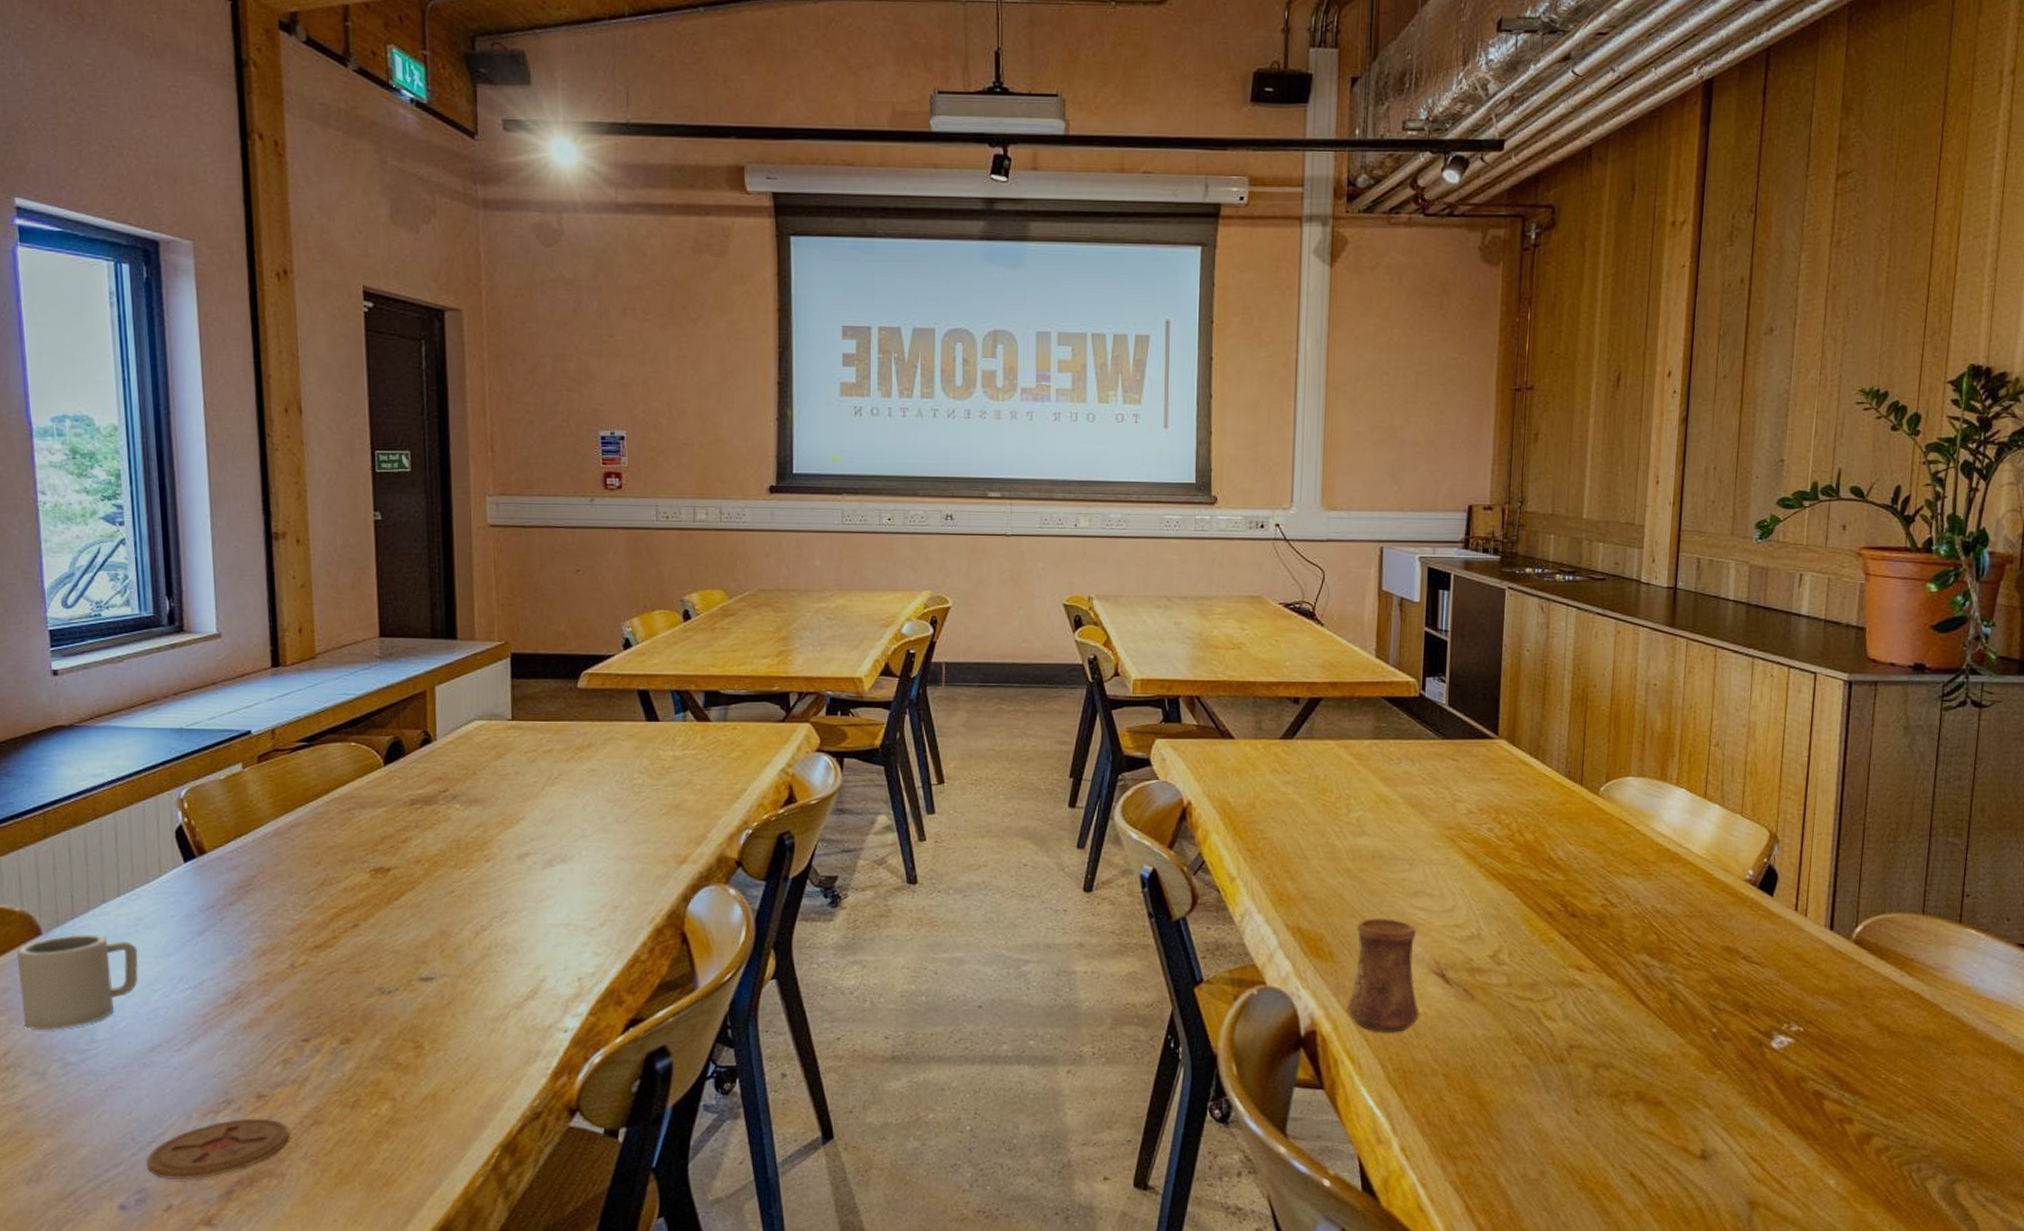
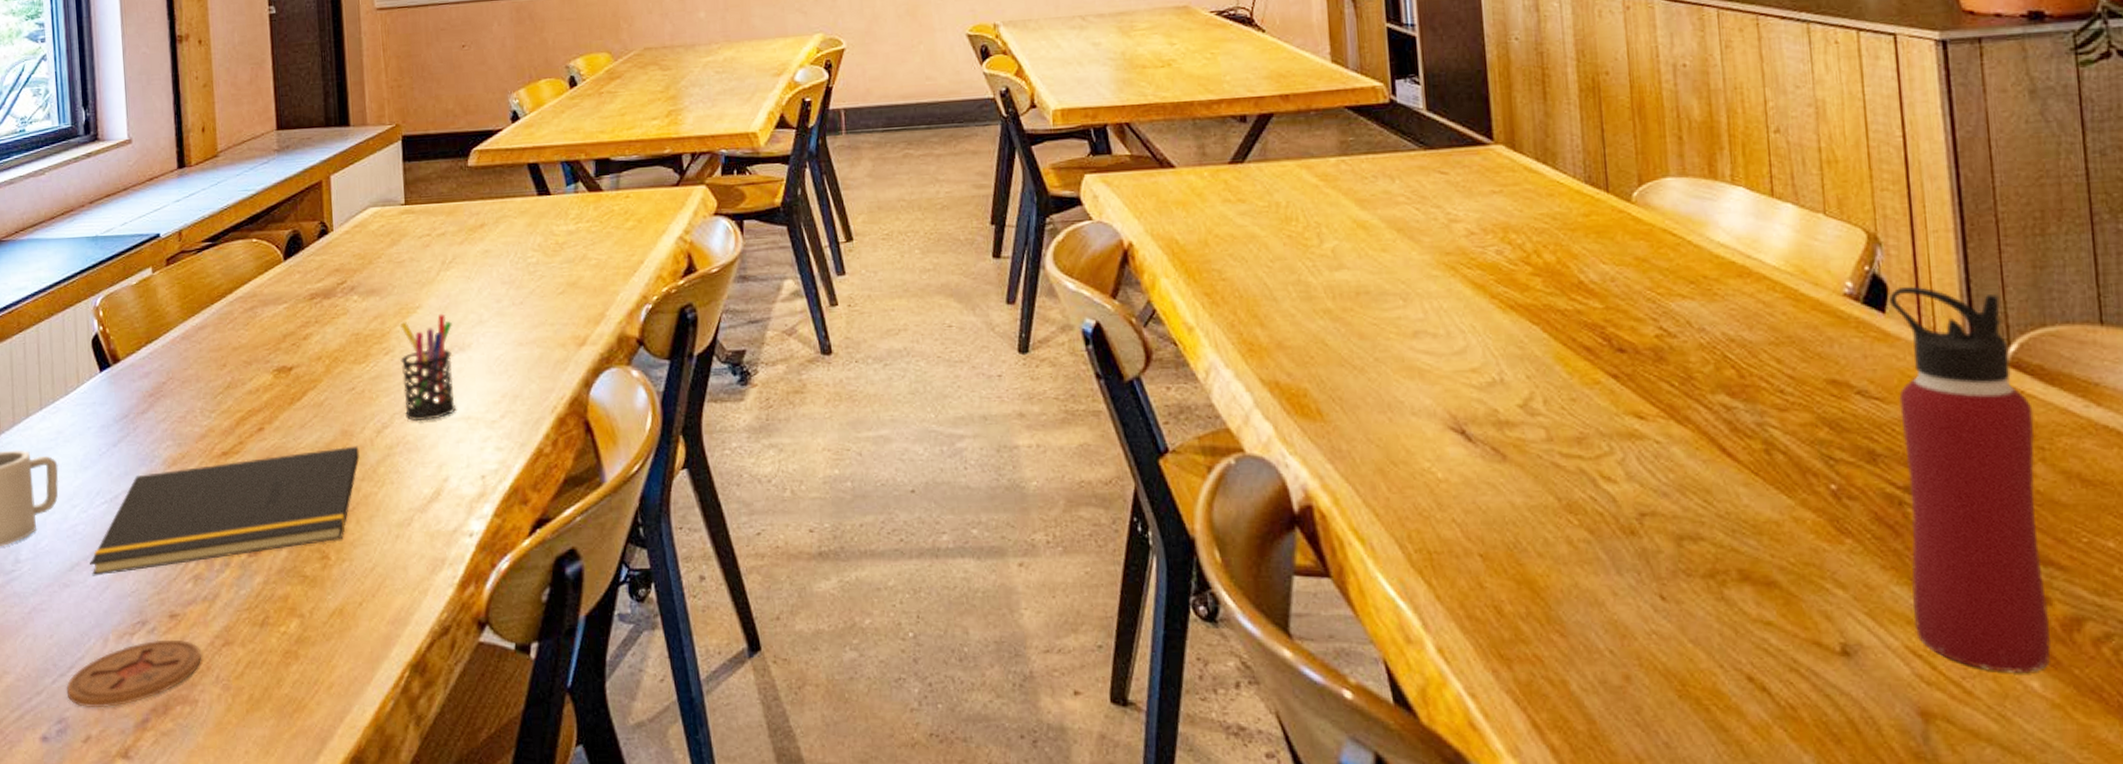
notepad: none [172,945,457,1058] -> present [90,445,360,576]
pen holder: none [501,826,555,926] -> present [399,313,456,422]
cup: present [1347,917,1419,1034] -> none [1346,365,1439,506]
water bottle: none [1756,876,1865,1174] -> present [1889,286,2052,674]

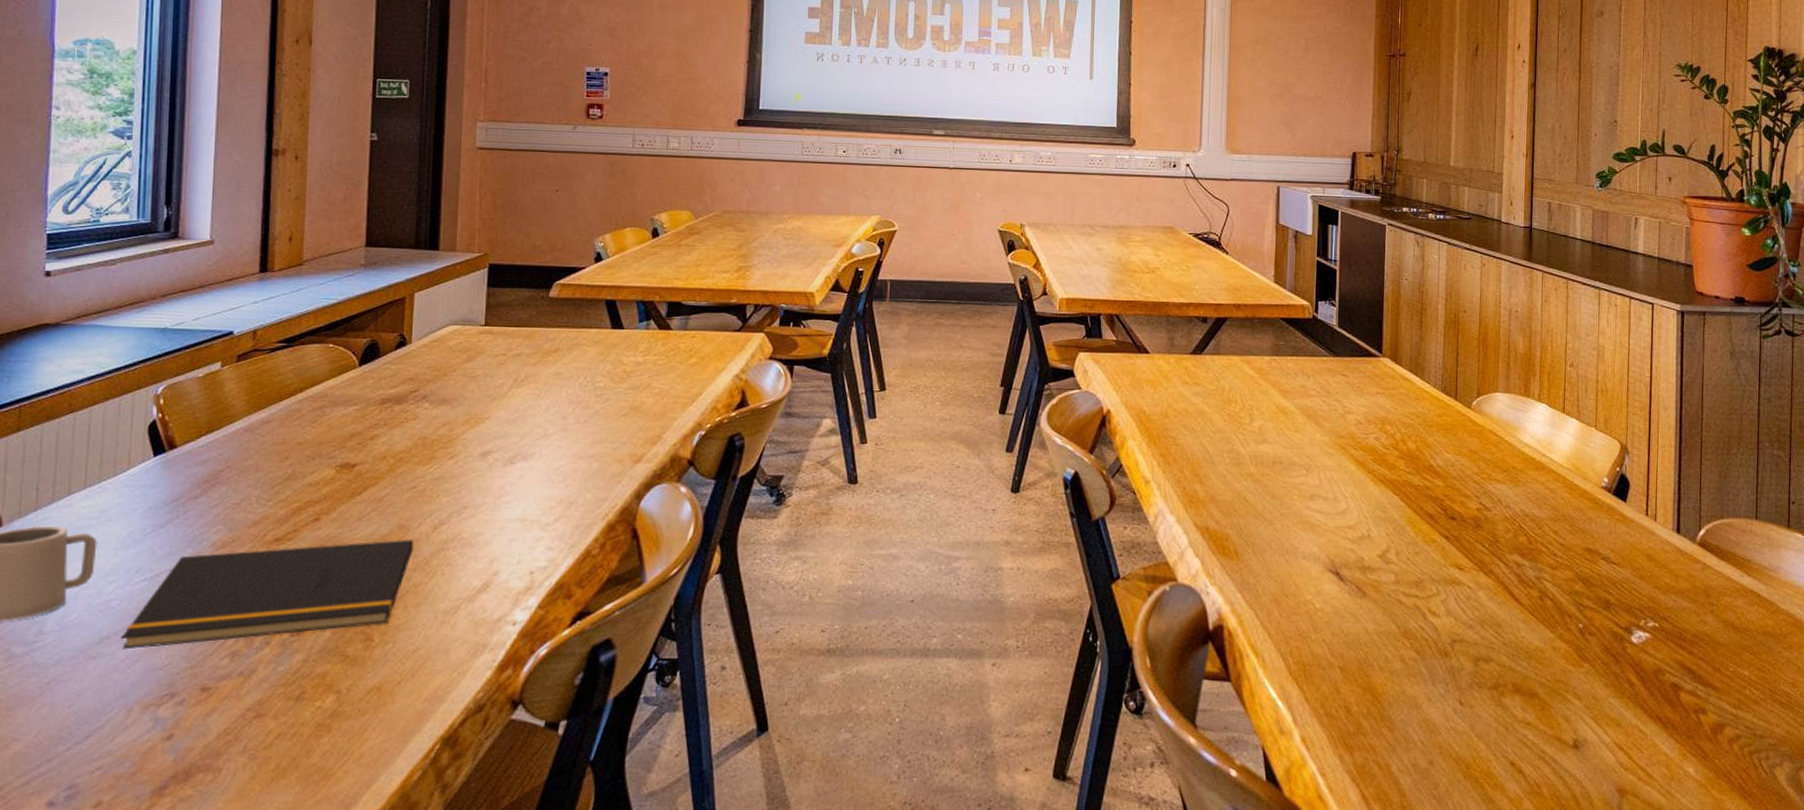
coaster: present [66,639,201,708] -> none [80,711,230,775]
pen holder: present [399,313,456,422] -> none [463,425,518,521]
water bottle: present [1889,286,2052,674] -> none [1622,484,1710,763]

